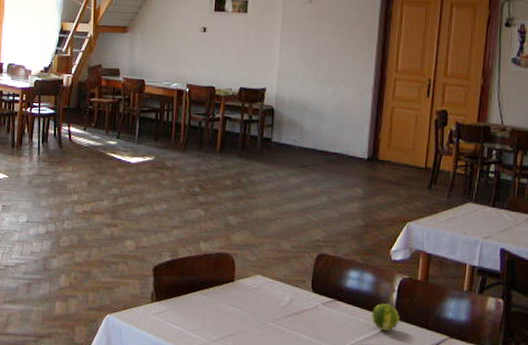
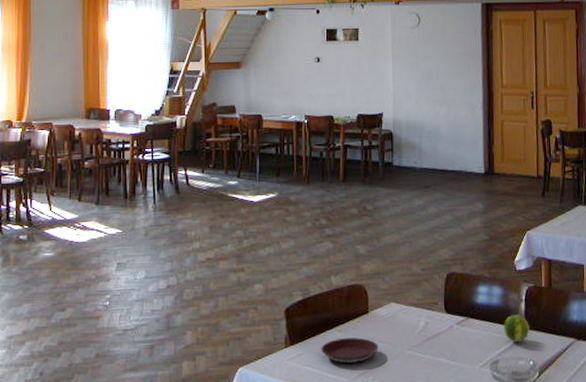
plate: none [185,301,241,327] -> present [321,337,378,364]

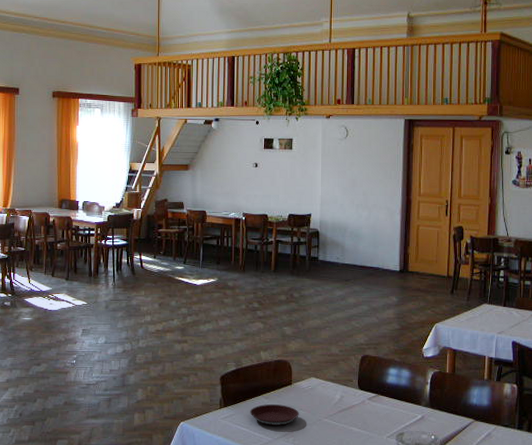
fruit: present [503,315,530,343] -> none [409,395,433,419]

